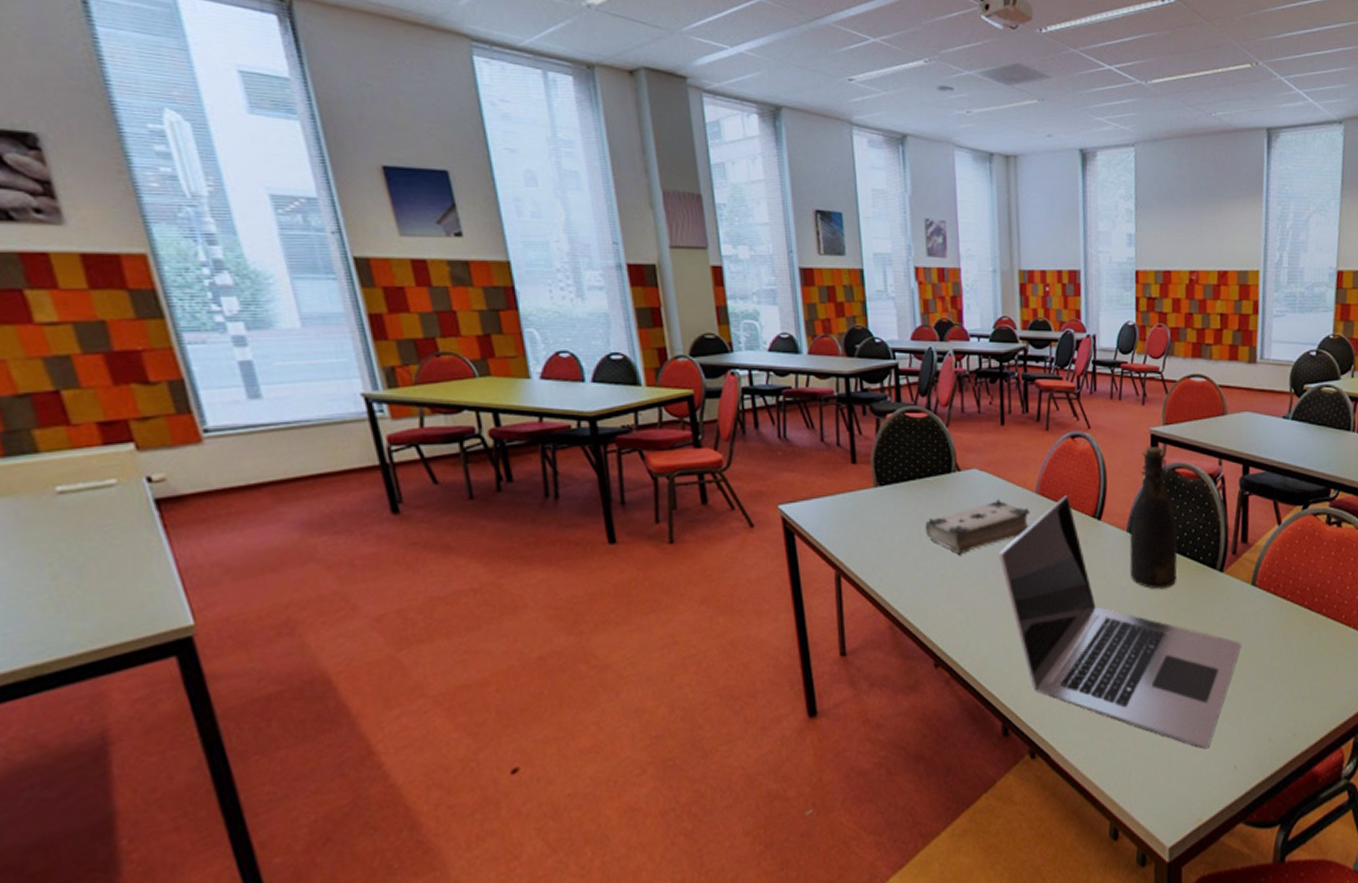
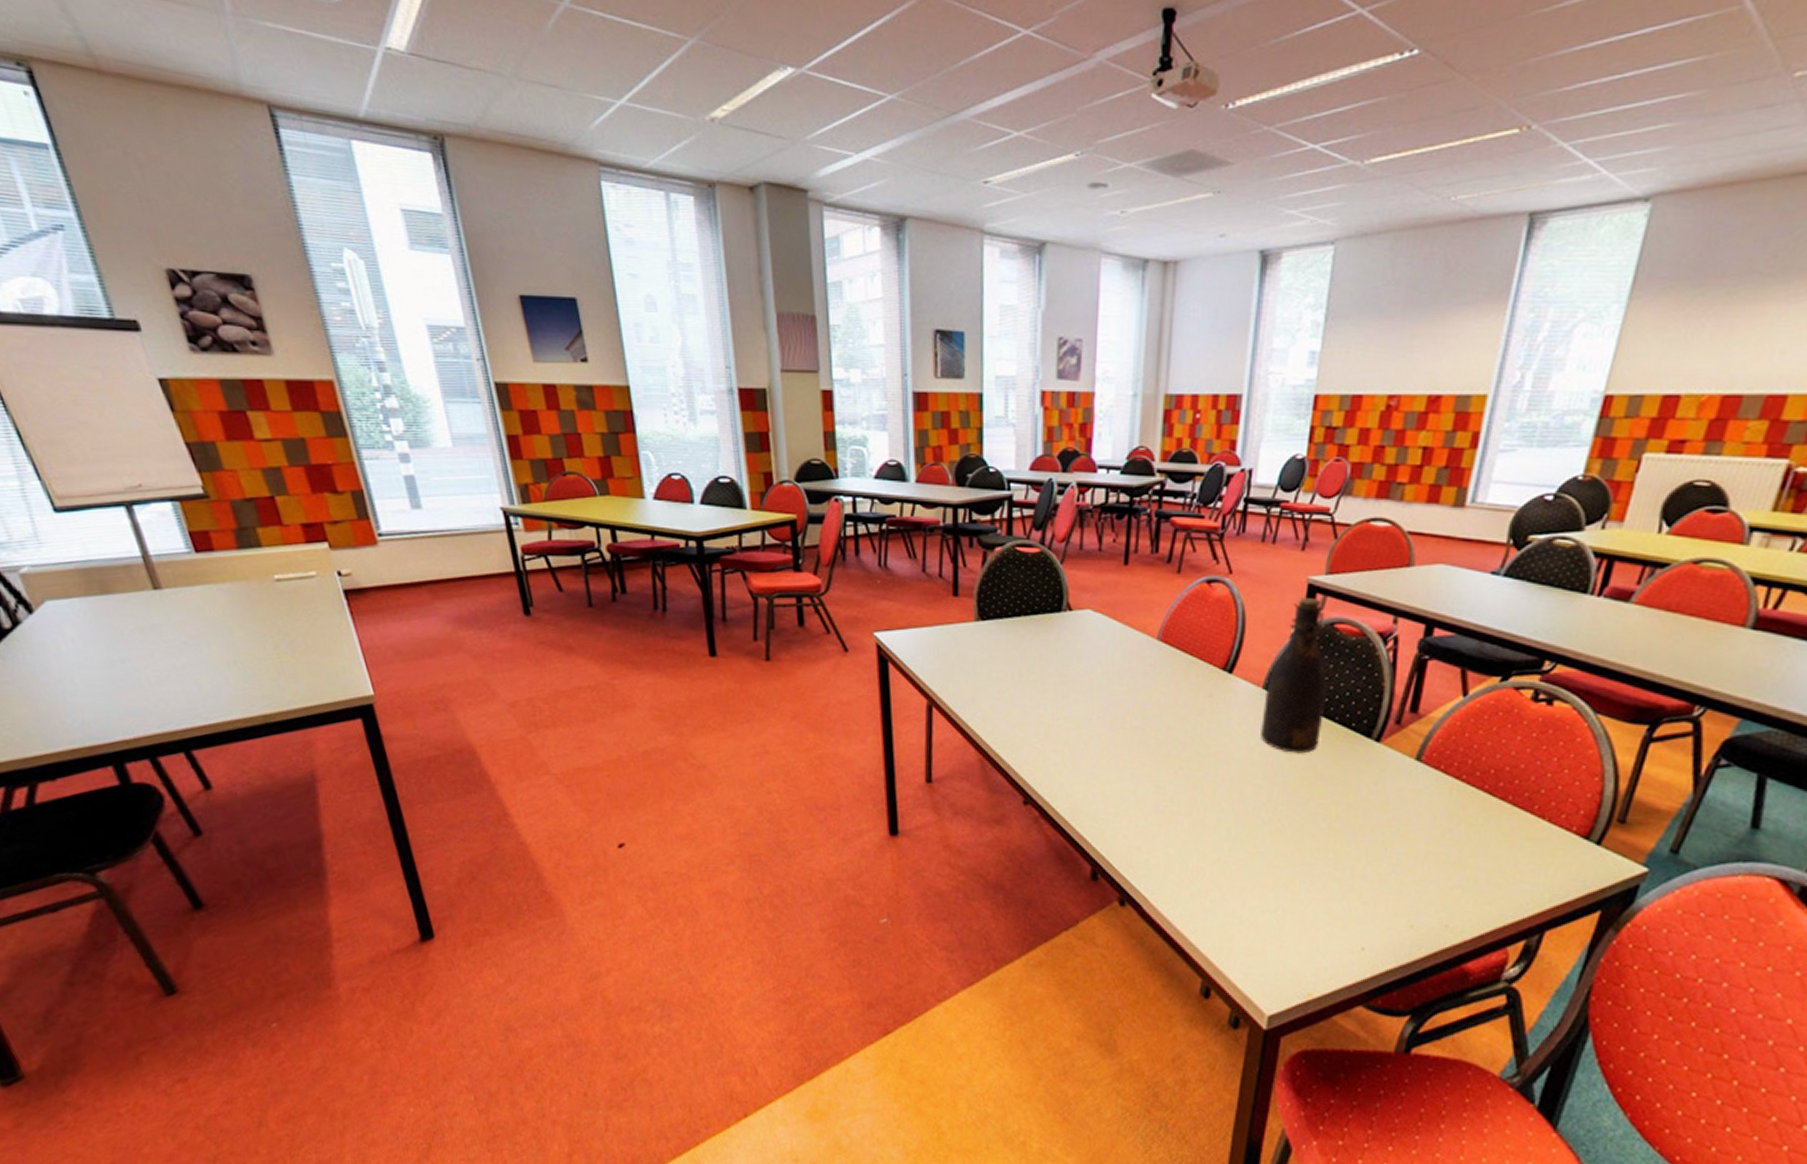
book: present [925,499,1030,556] -> none [1026,643,1148,698]
laptop: present [999,495,1242,749] -> none [1107,644,1392,926]

